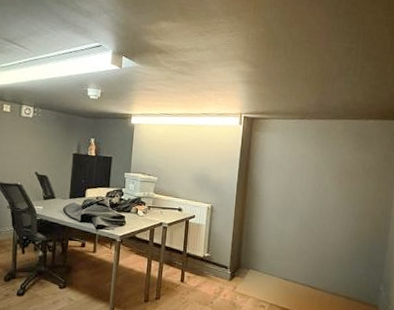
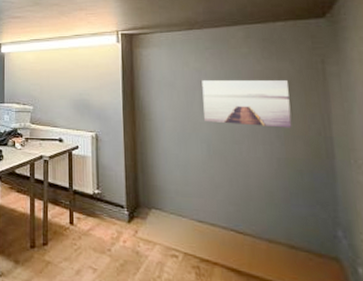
wall art: none [301,164,368,208] -> present [202,80,292,128]

